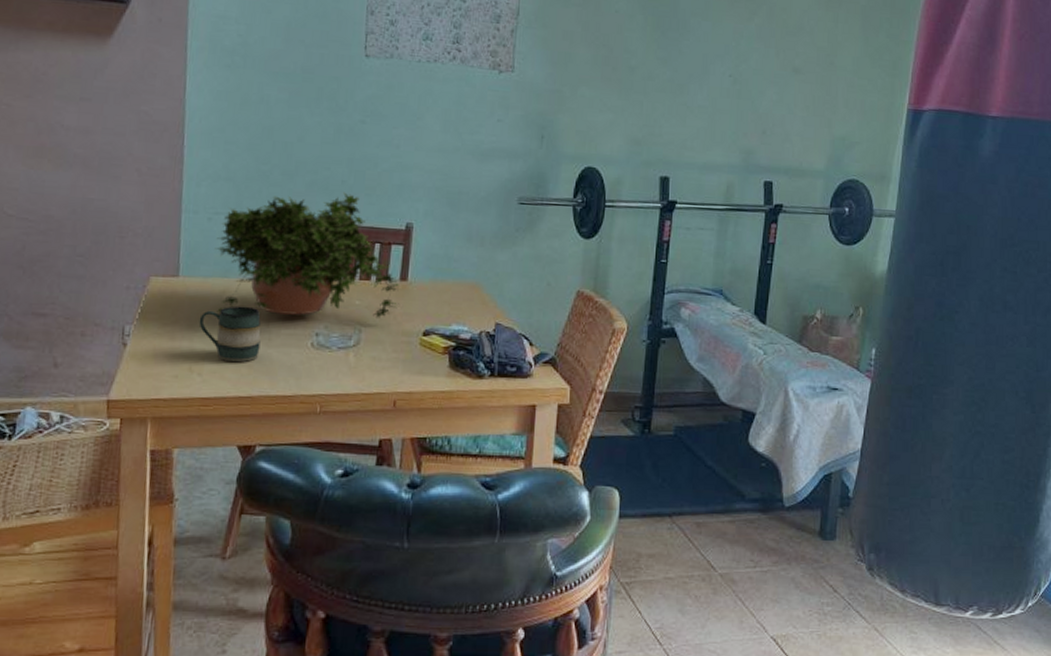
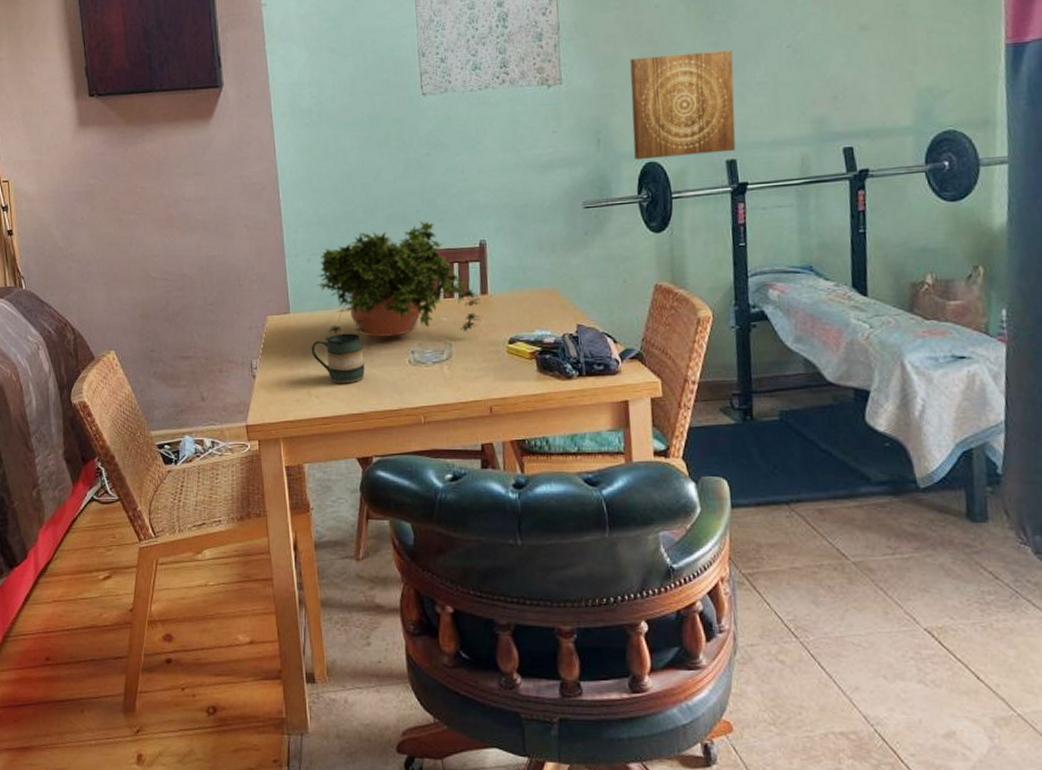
wall art: none [575,59,680,169] -> present [630,50,736,159]

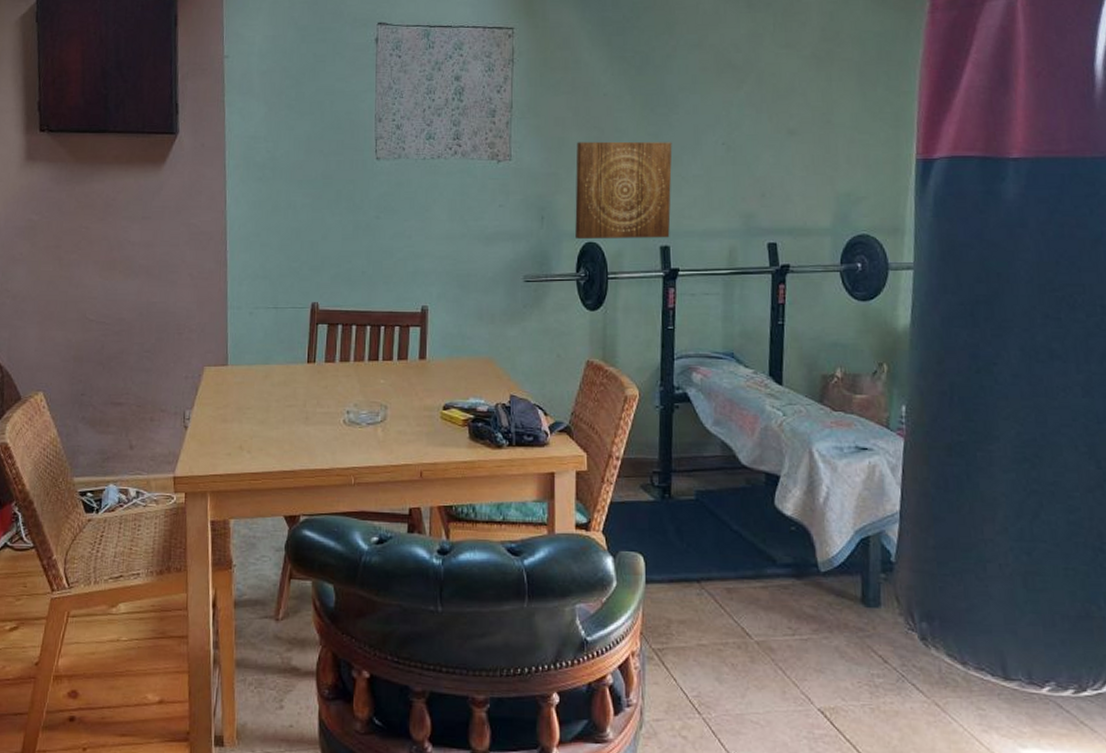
mug: present [311,333,365,384] -> none [246,389,299,440]
potted plant: present [316,220,483,342] -> none [256,281,420,397]

